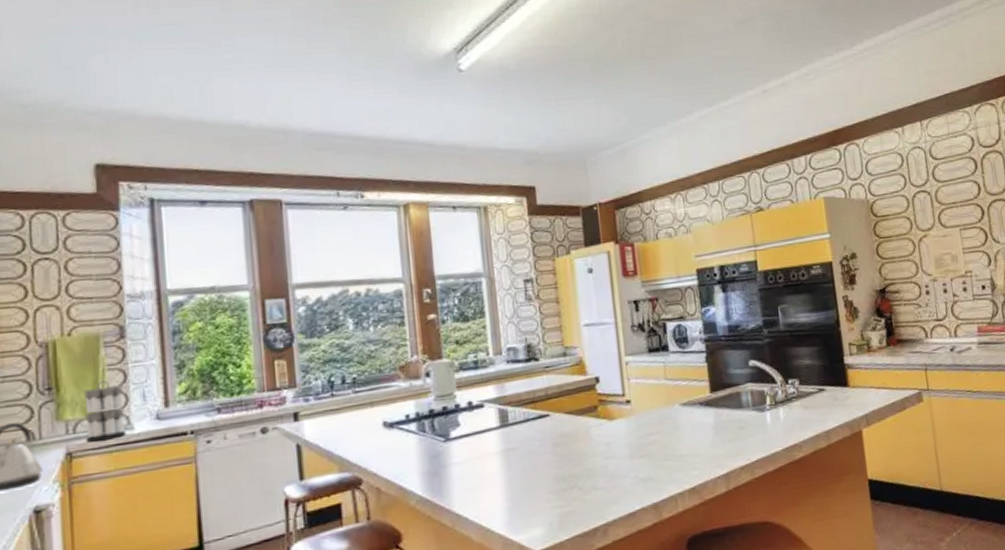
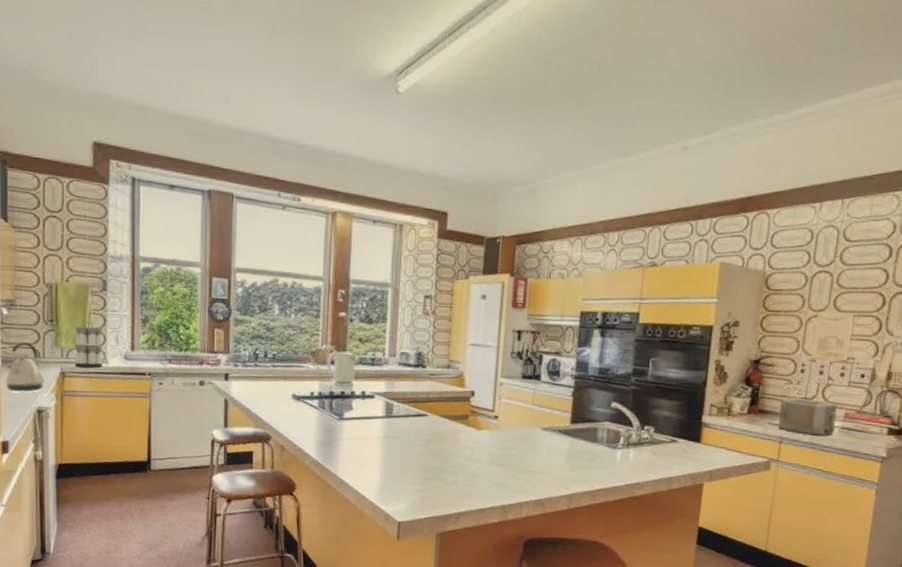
toaster: none [915,319,973,358] -> present [777,398,838,436]

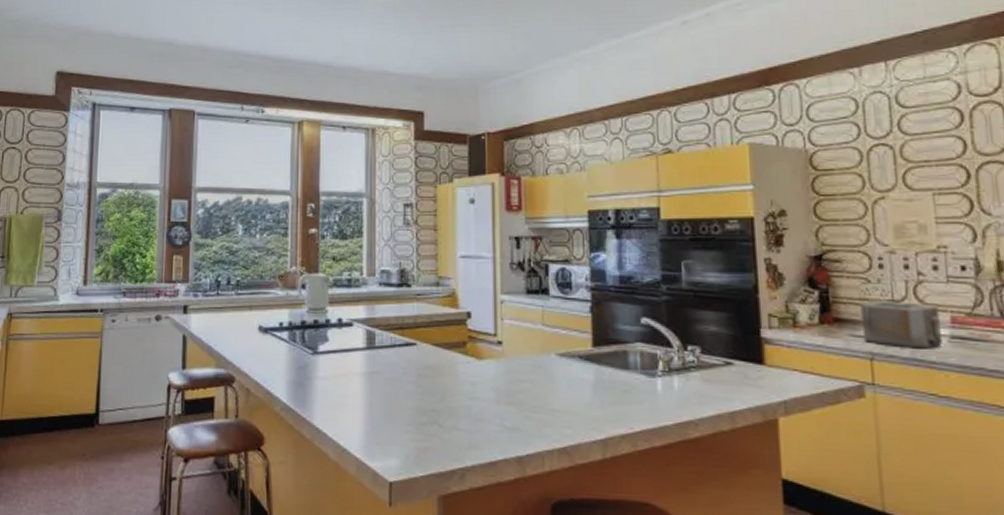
spice rack: present [75,321,103,368] -> none [24,255,55,307]

